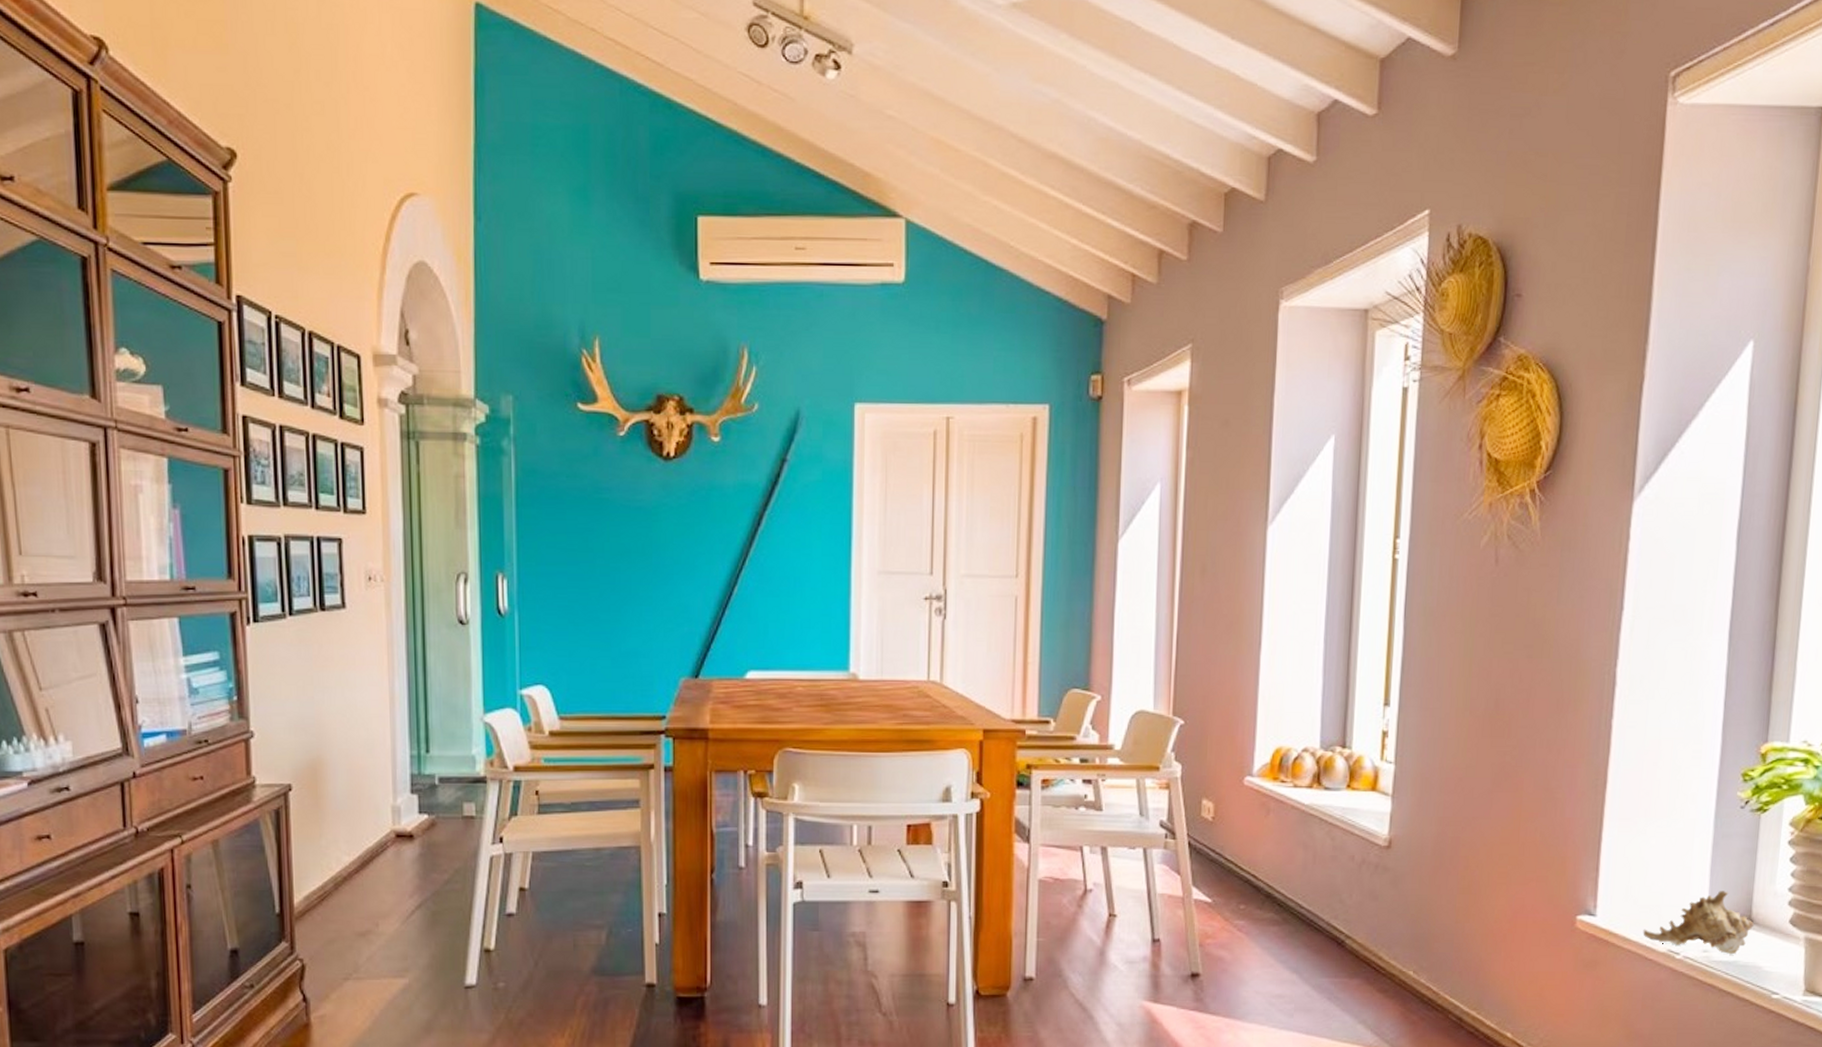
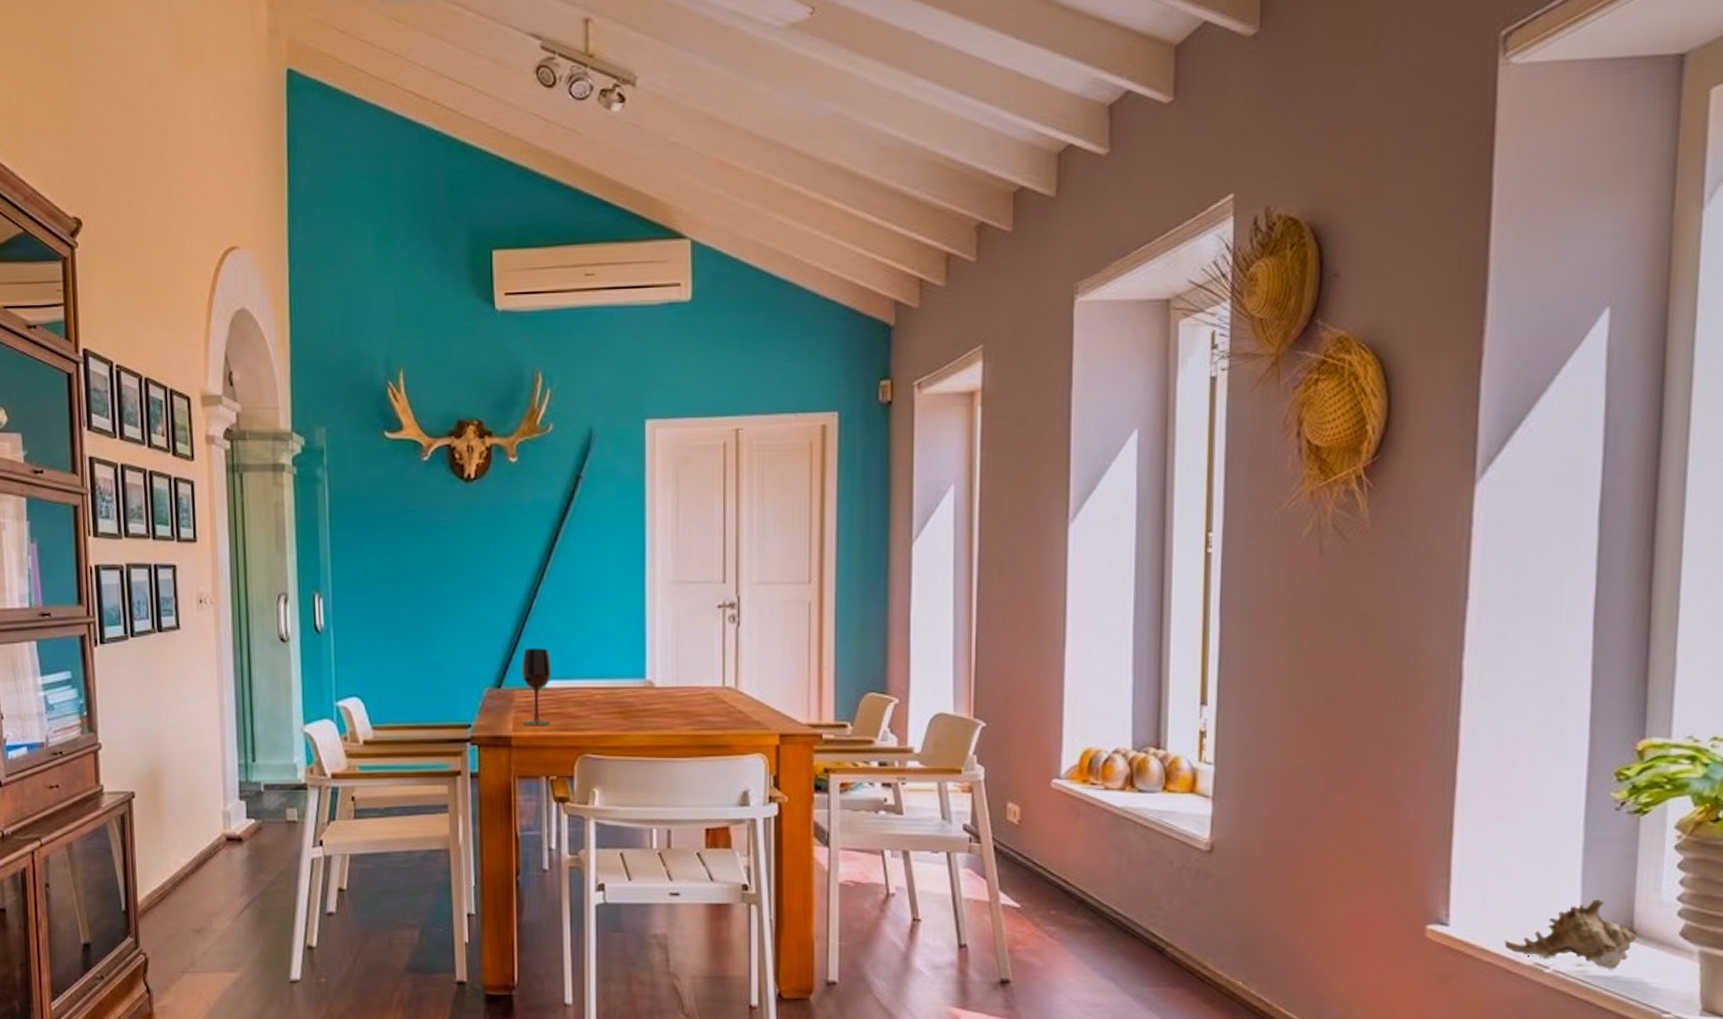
wine glass: none [720,637,752,719] -> present [521,648,551,726]

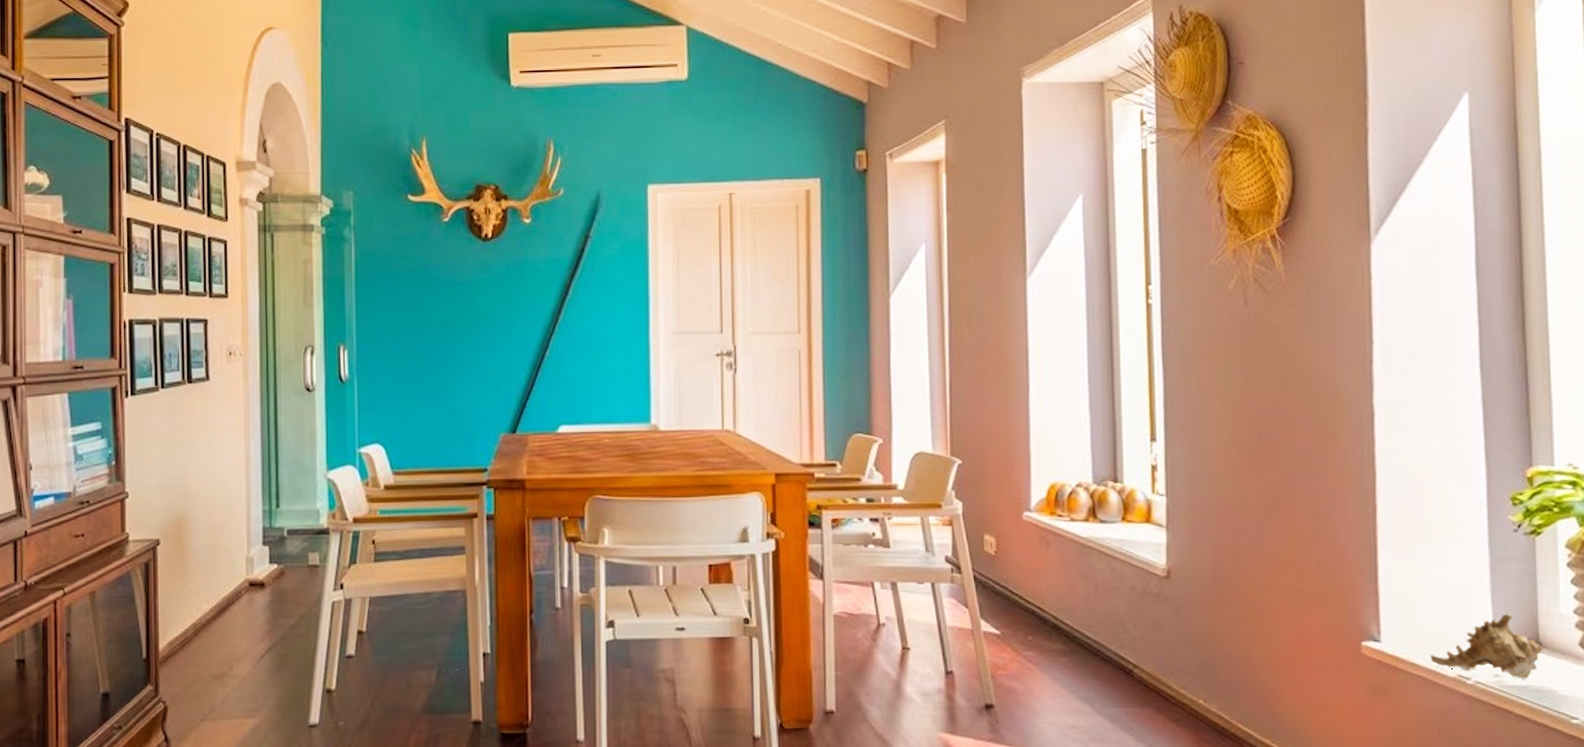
wine glass: present [521,648,551,726] -> none [535,395,563,469]

